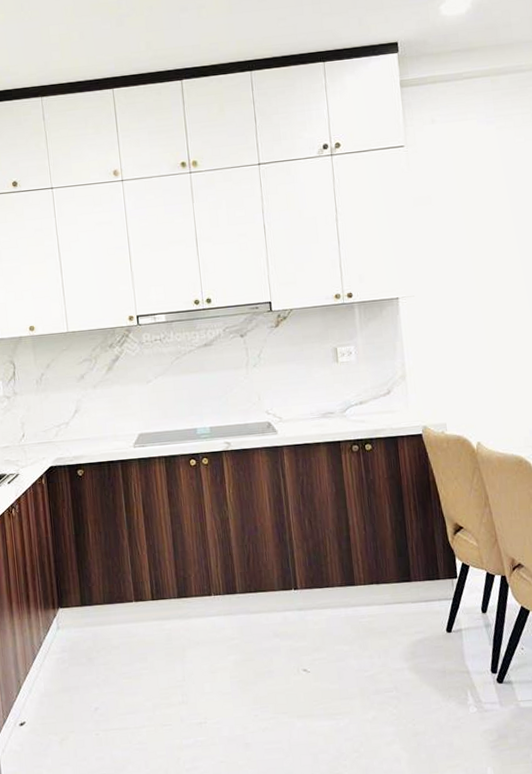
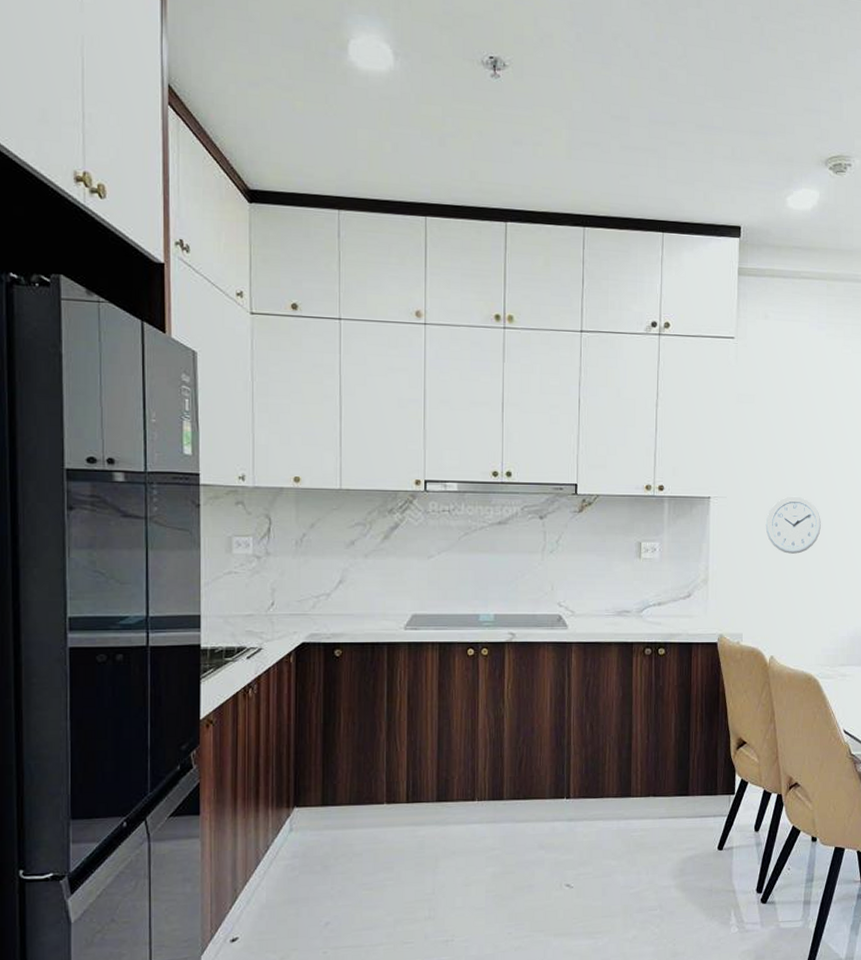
wall clock: none [456,286,514,342] -> present [765,496,821,554]

